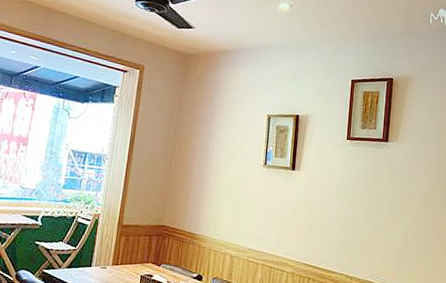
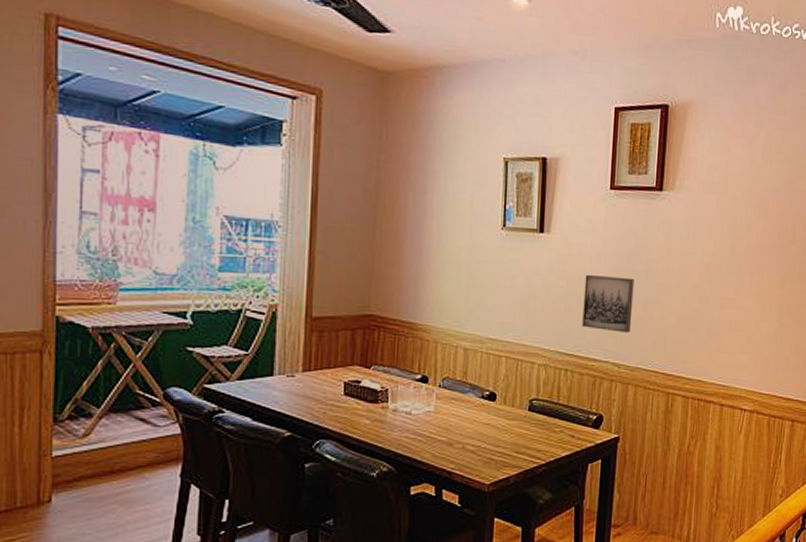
wall art: none [322,204,365,252] -> present [582,275,635,333]

